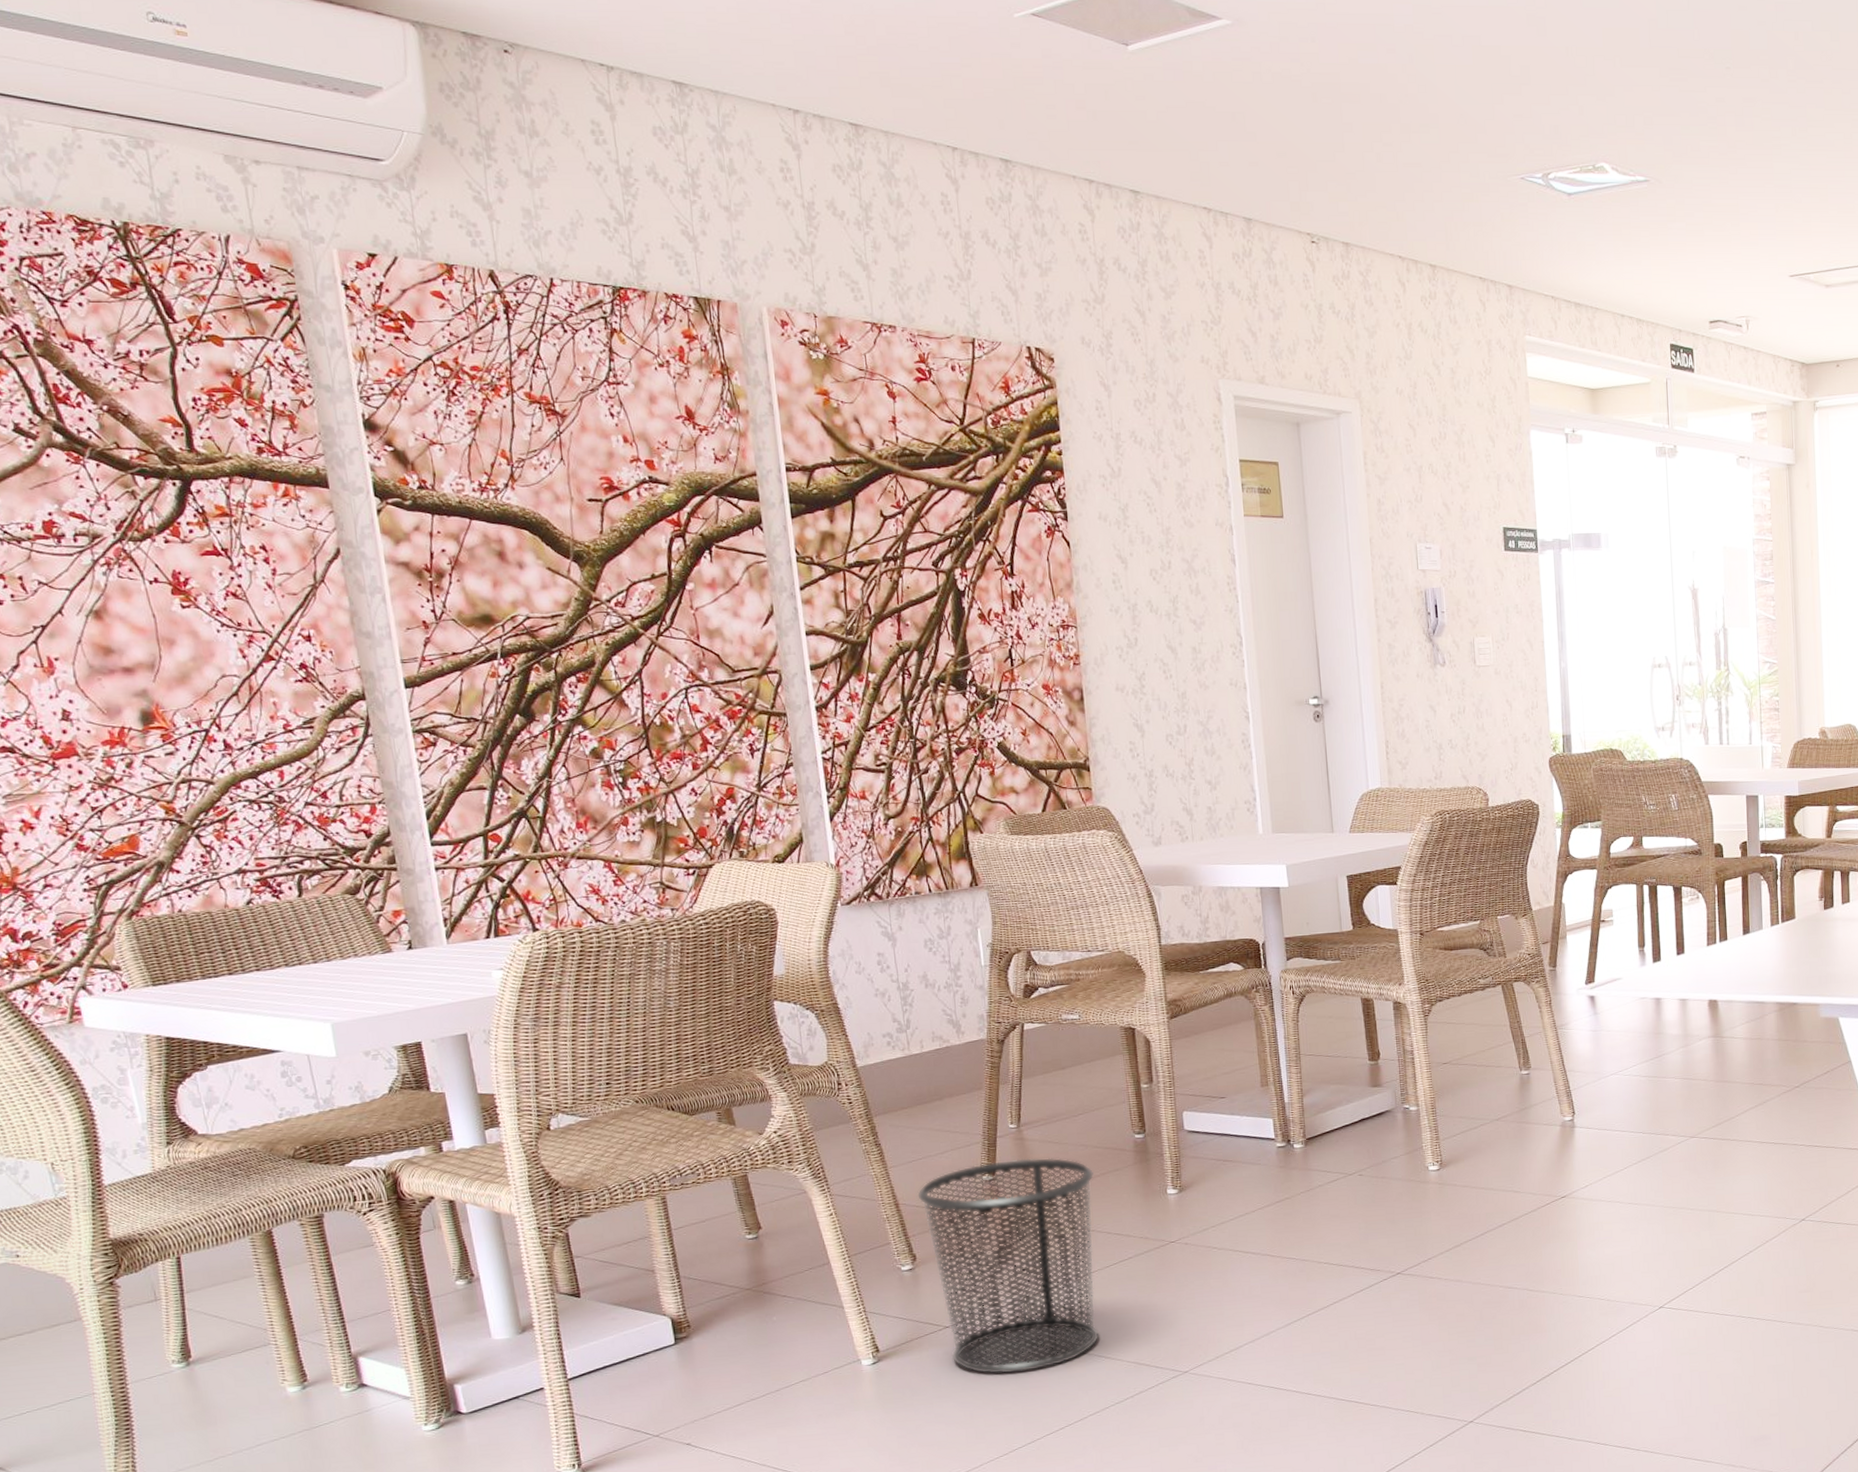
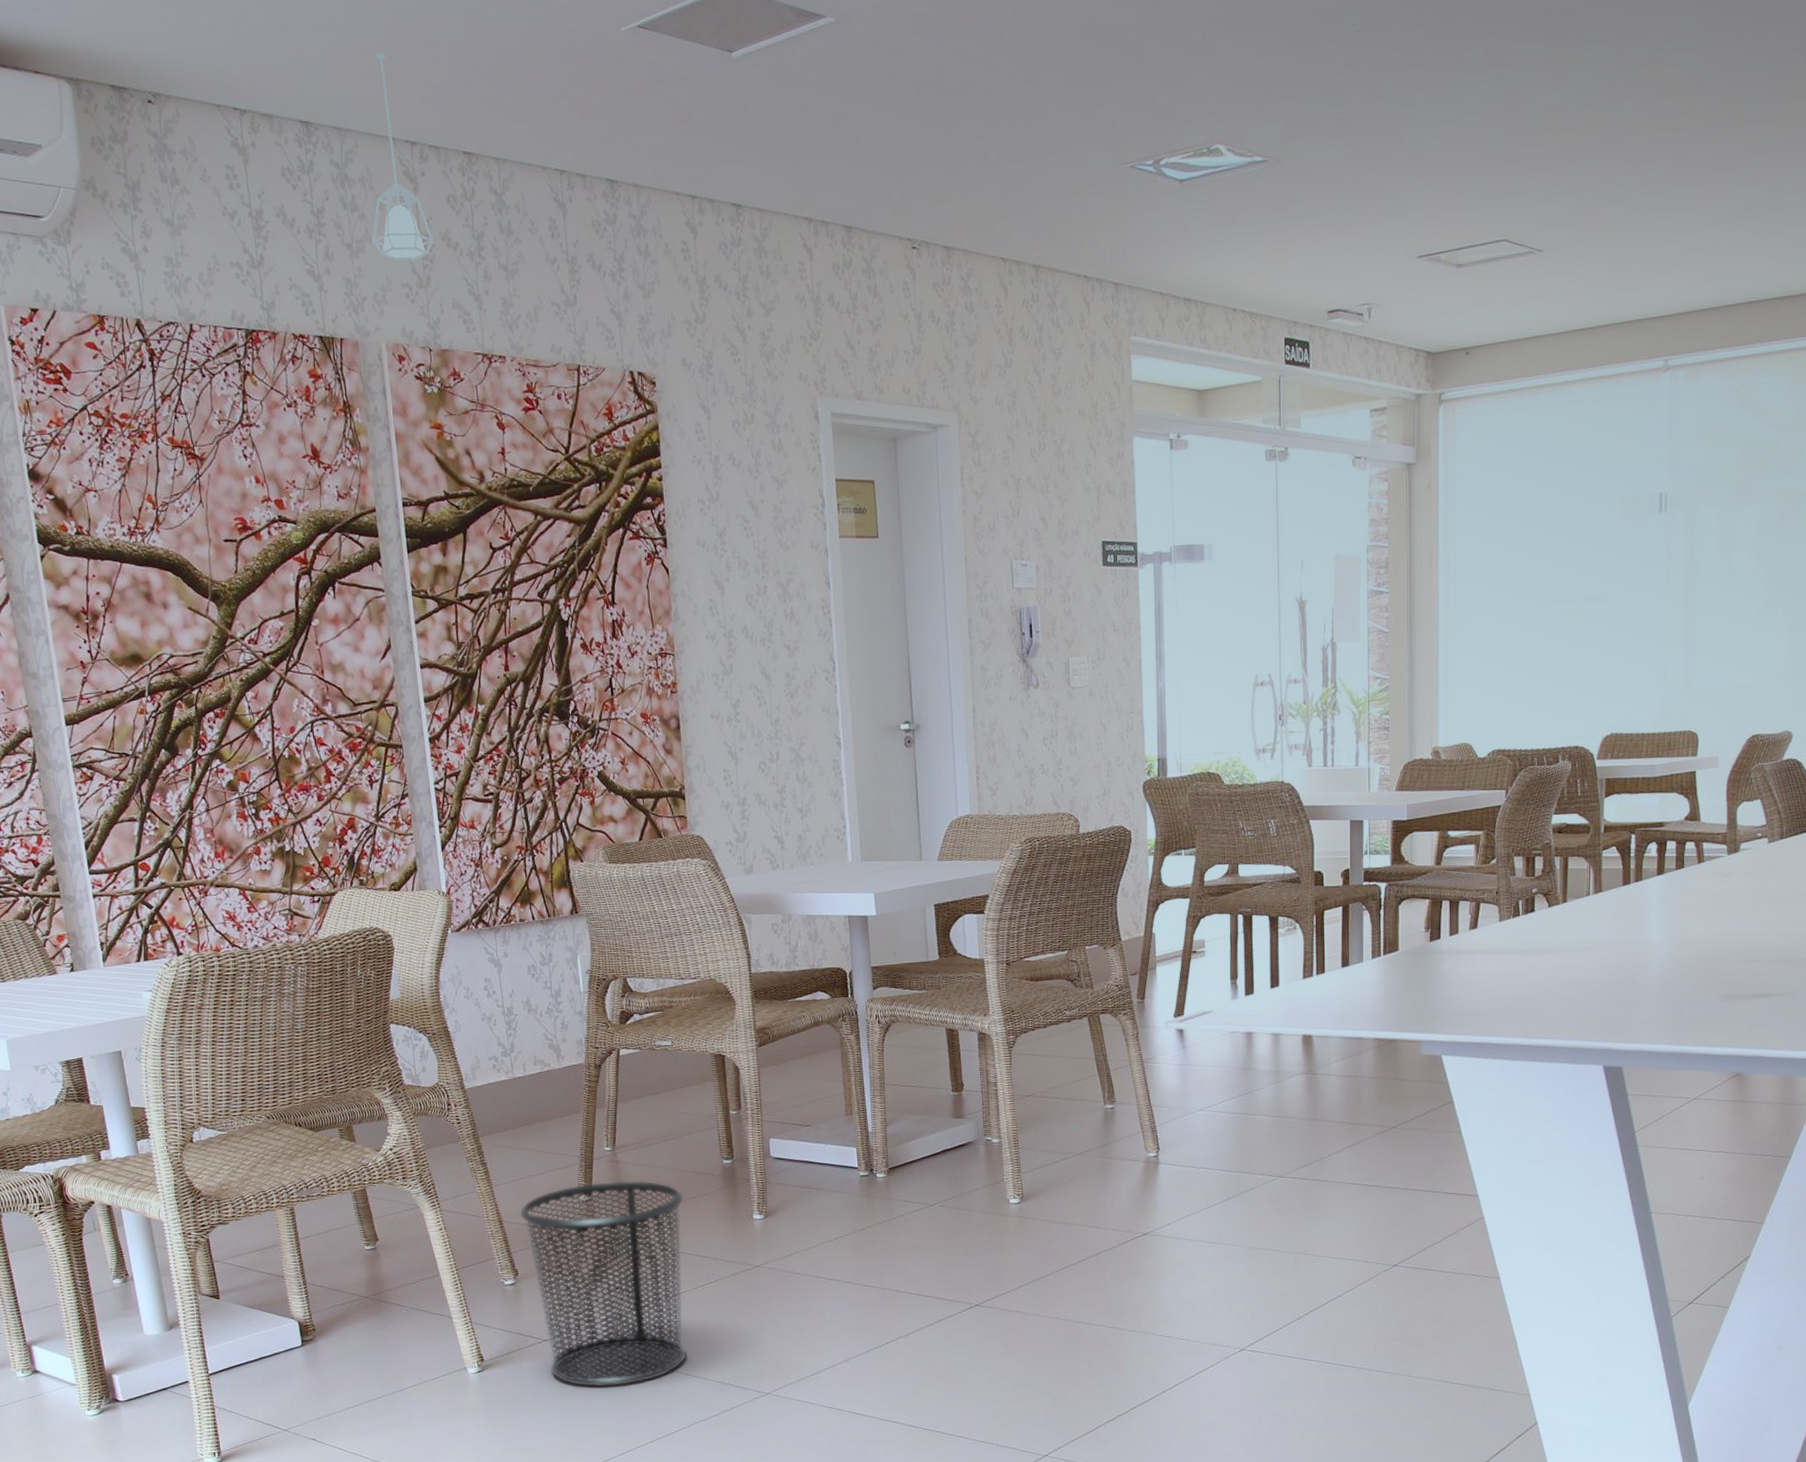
pendant lamp: none [752,19,818,226] -> present [372,52,434,260]

